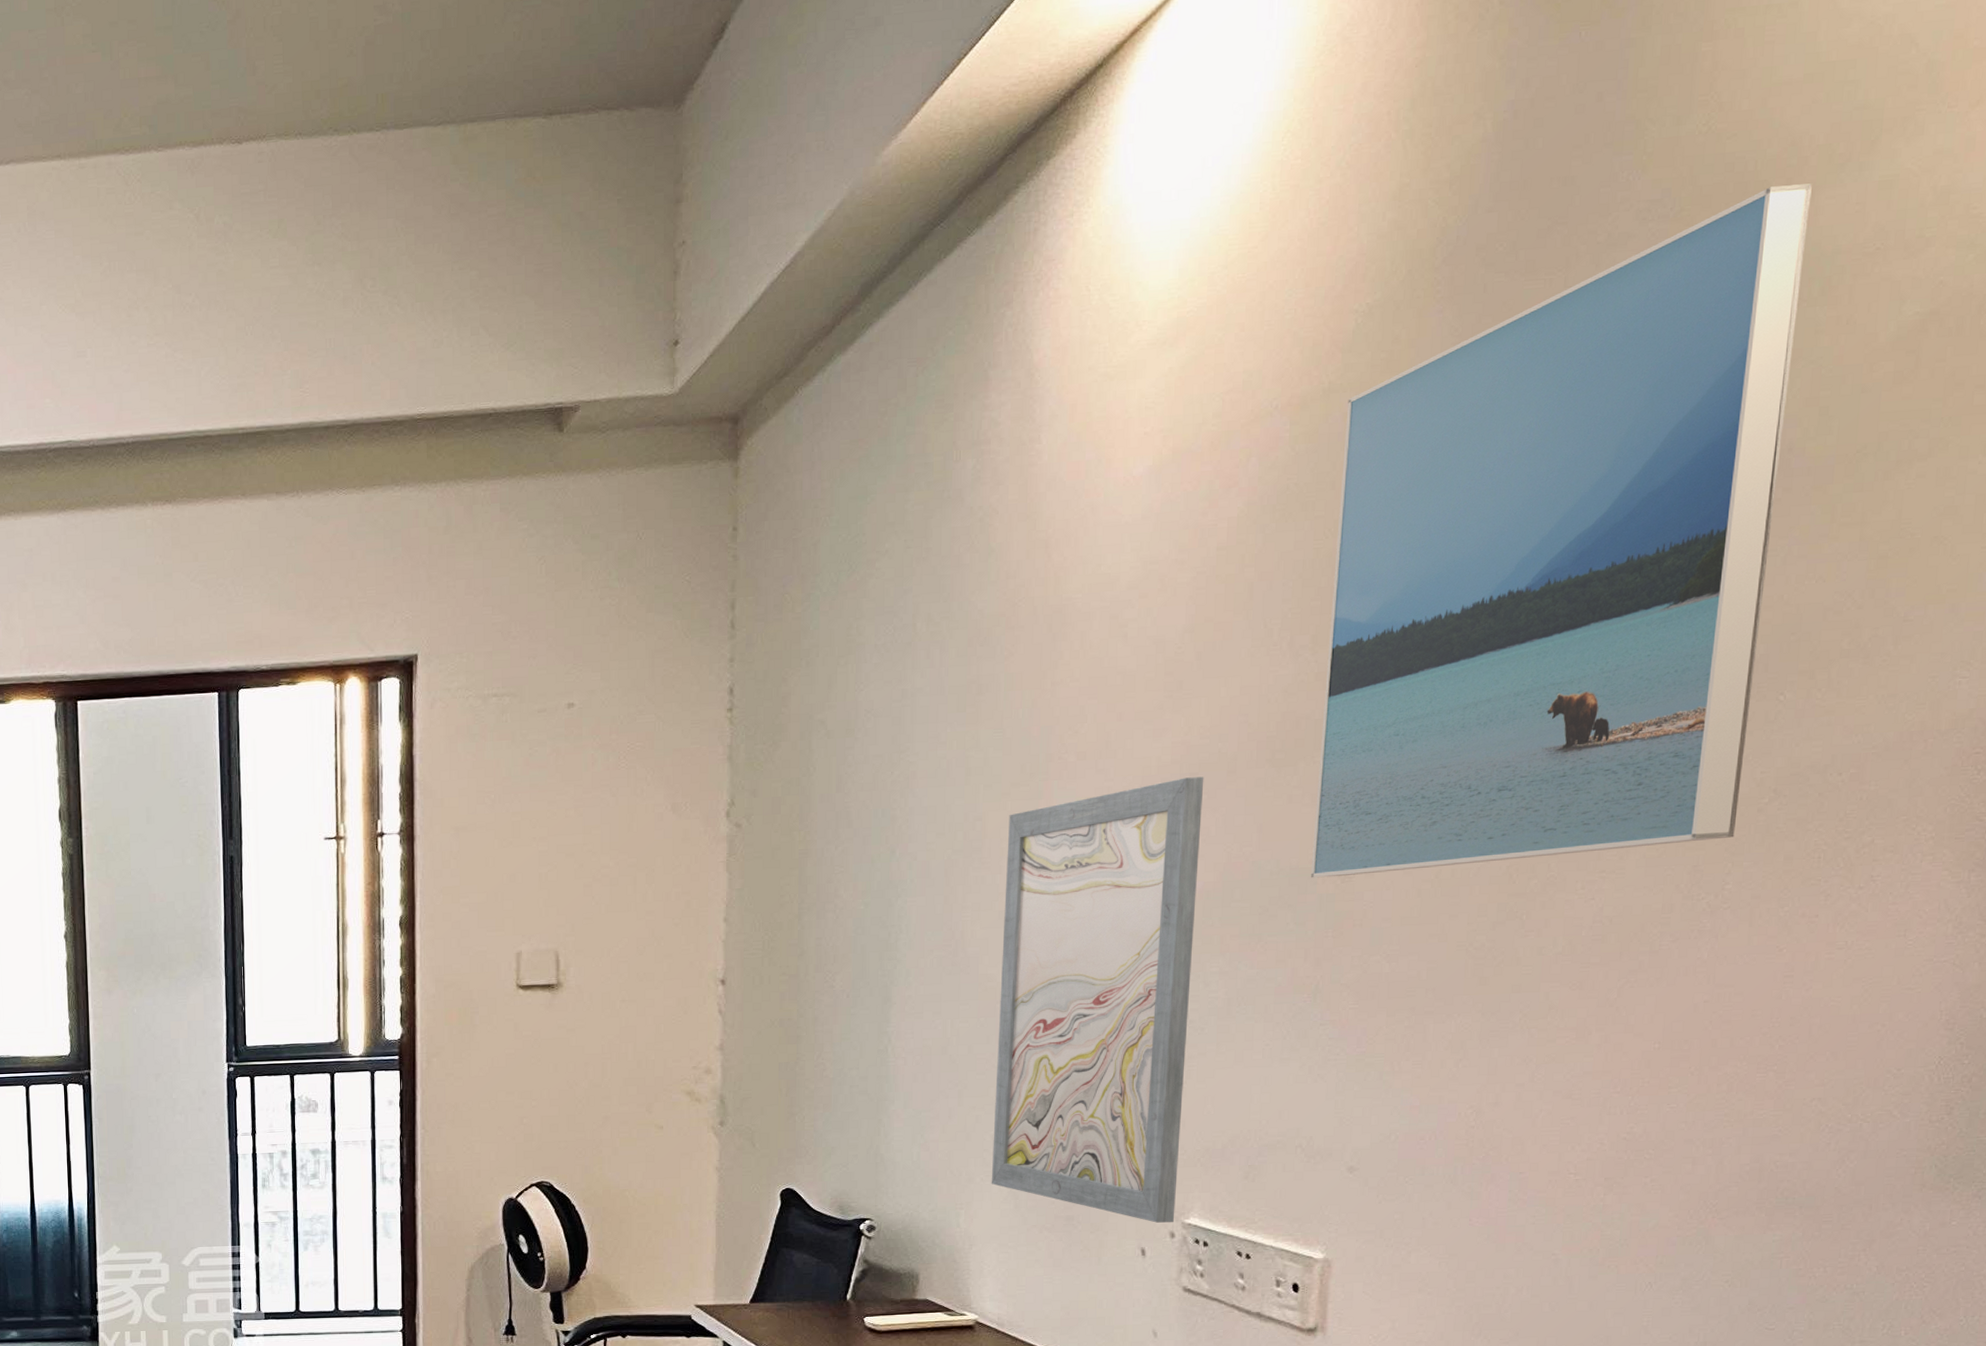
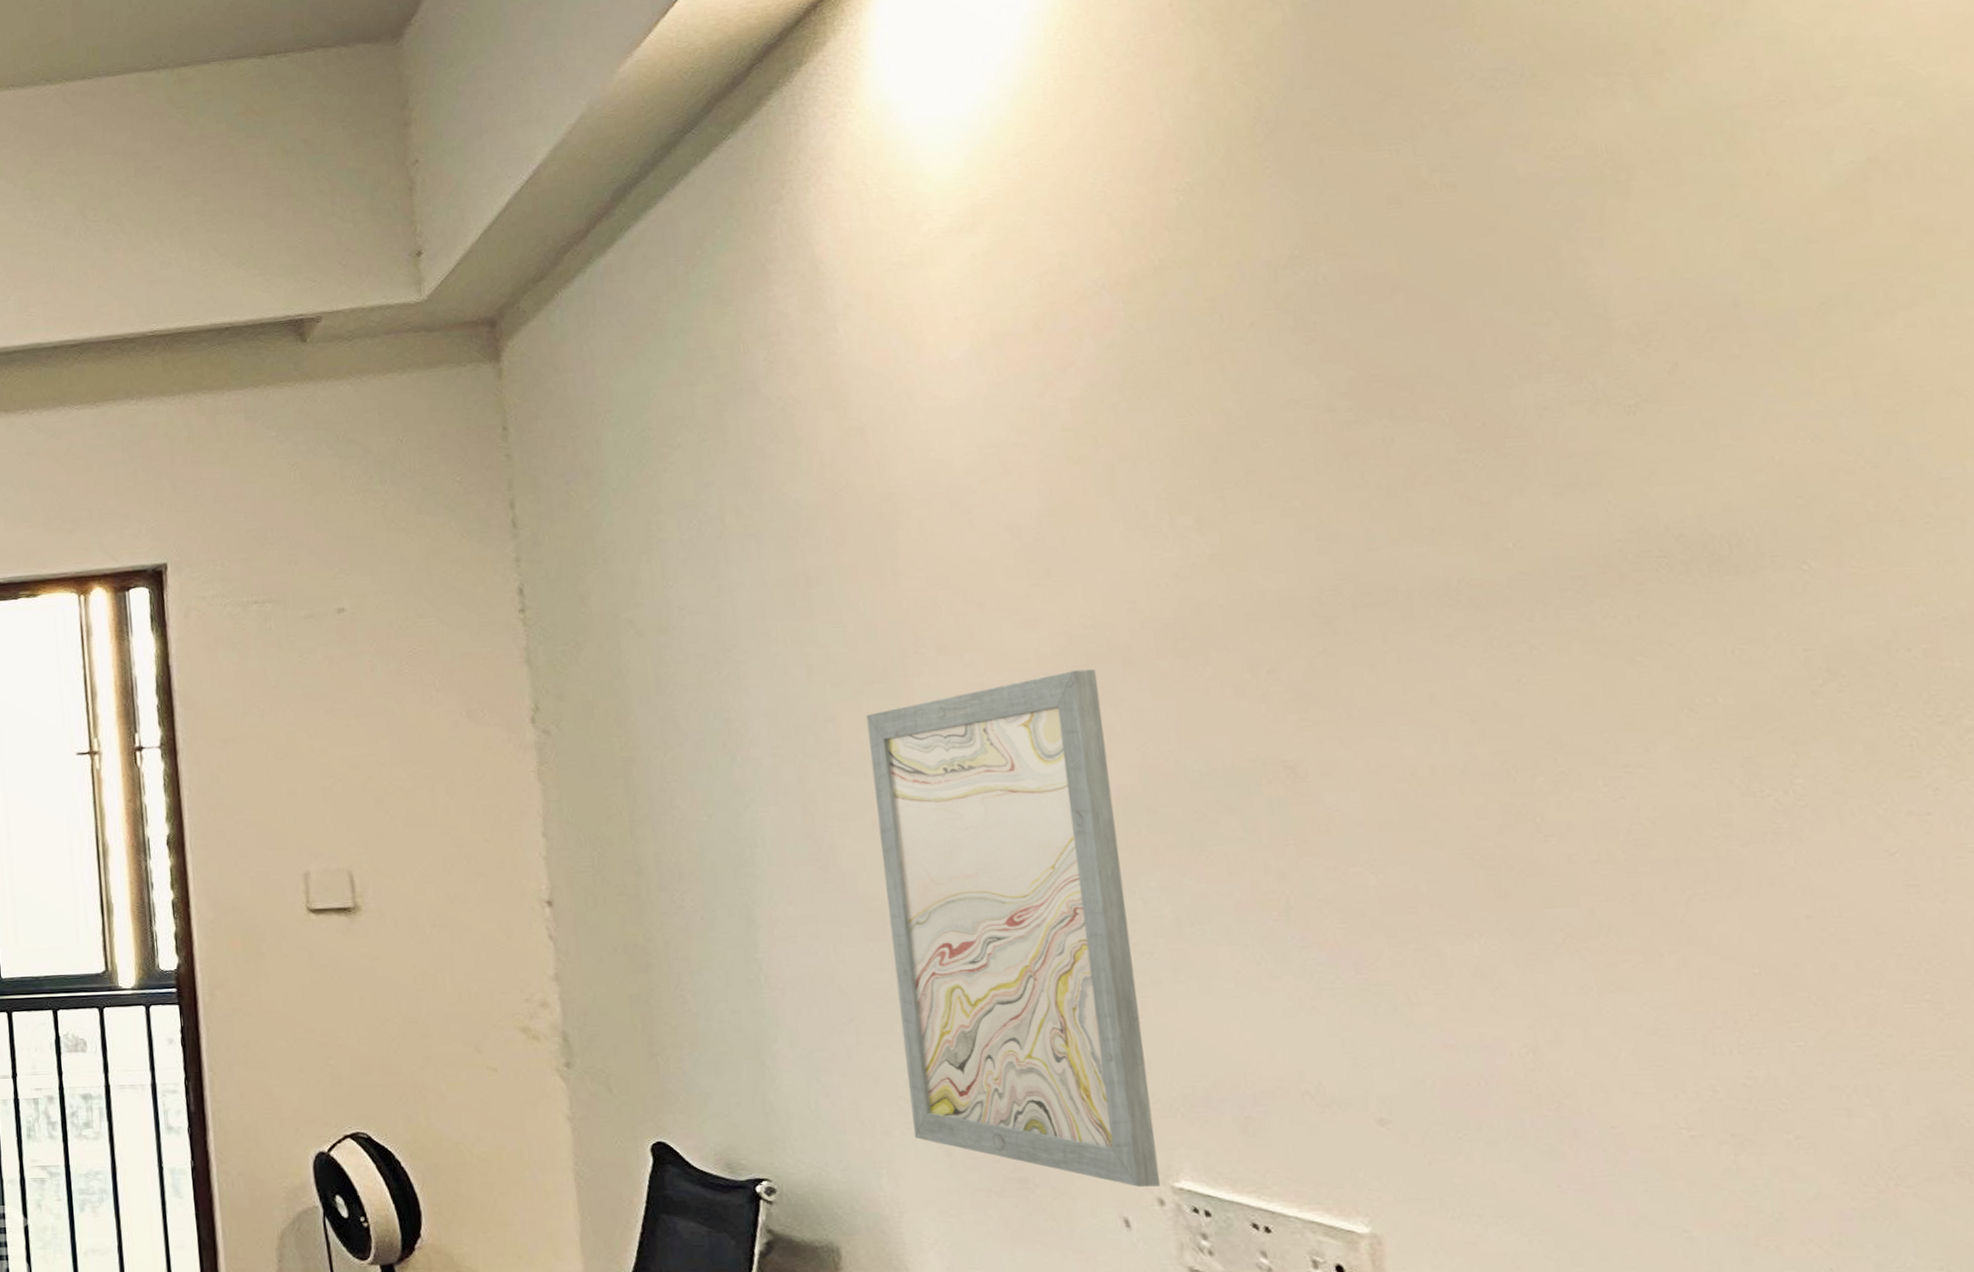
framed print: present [1310,183,1812,878] -> none [1185,43,1790,779]

